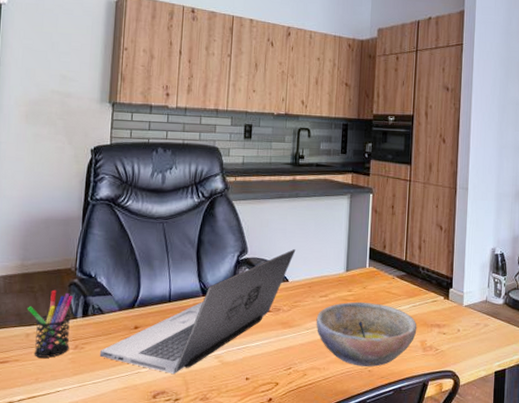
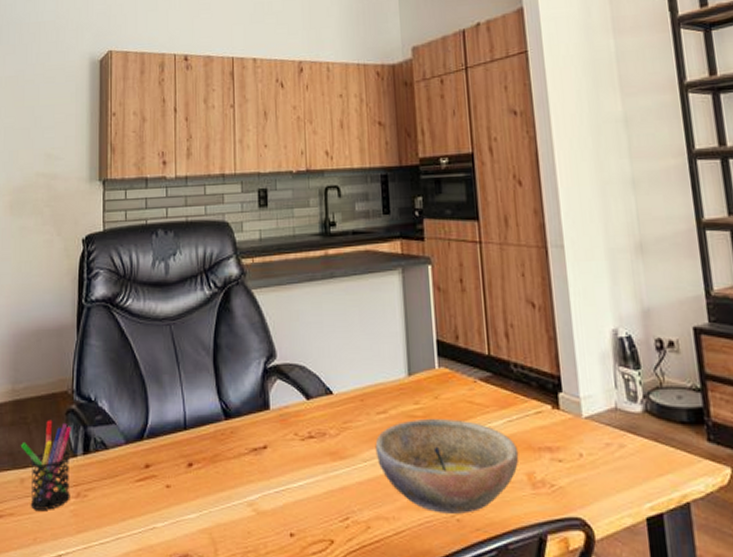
laptop: present [99,249,296,375] -> none [105,349,338,530]

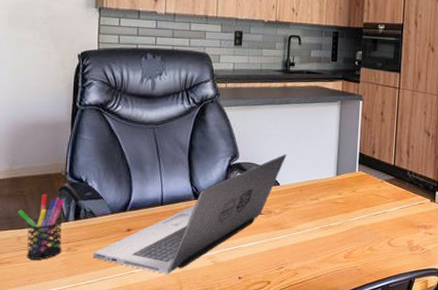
laptop: none [105,349,338,530] -> present [92,154,287,275]
bowl: present [375,418,519,514] -> none [307,204,405,265]

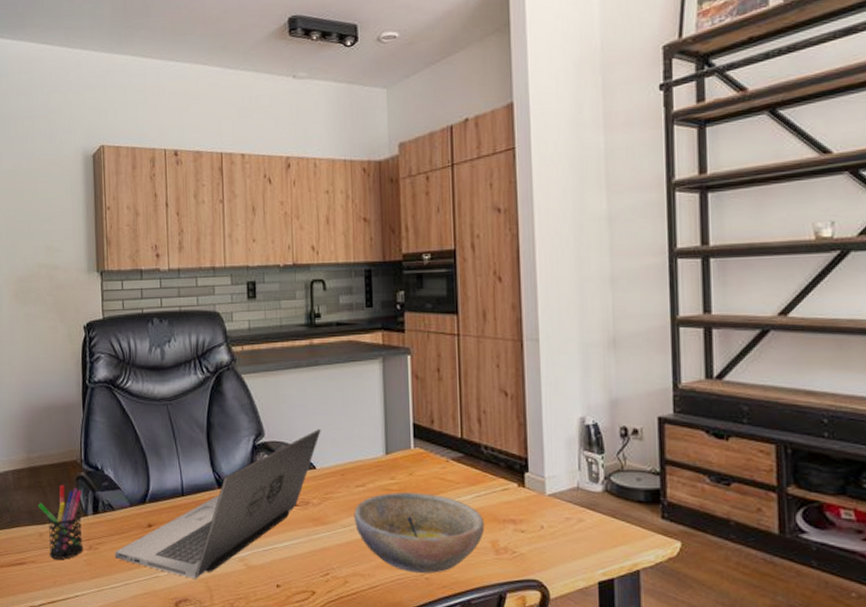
bowl: none [307,204,405,265] -> present [354,492,485,573]

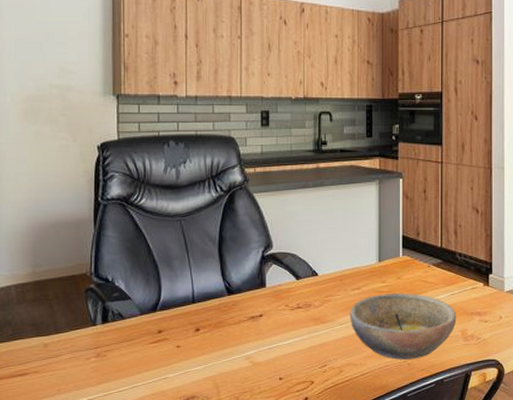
pen holder: present [37,484,83,559] -> none [42,296,91,368]
laptop: present [114,429,321,580] -> none [123,241,324,378]

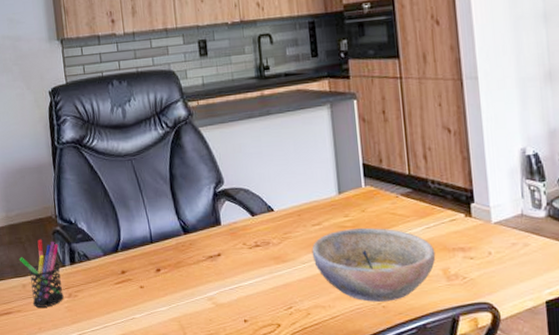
pen holder: none [42,296,91,368] -> present [18,239,64,307]

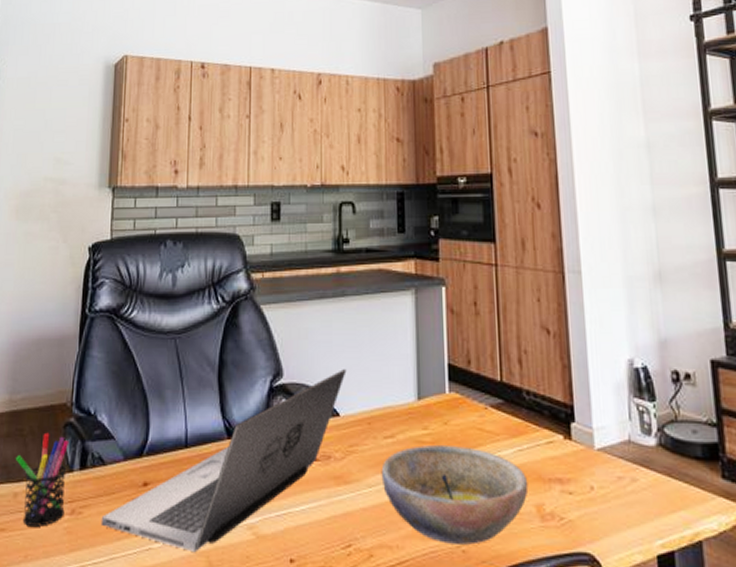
laptop: none [92,174,277,319] -> present [100,369,347,553]

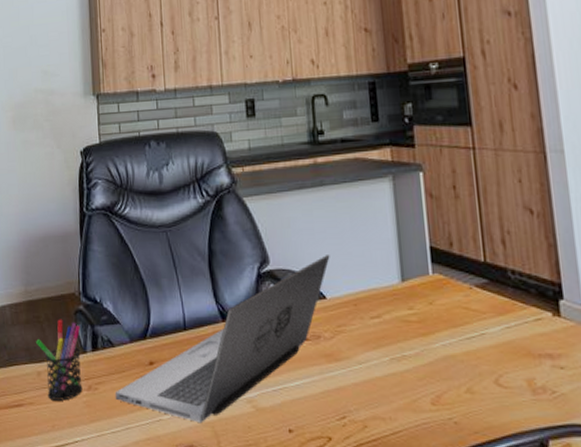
bowl: present [381,444,529,545] -> none [370,323,518,417]

